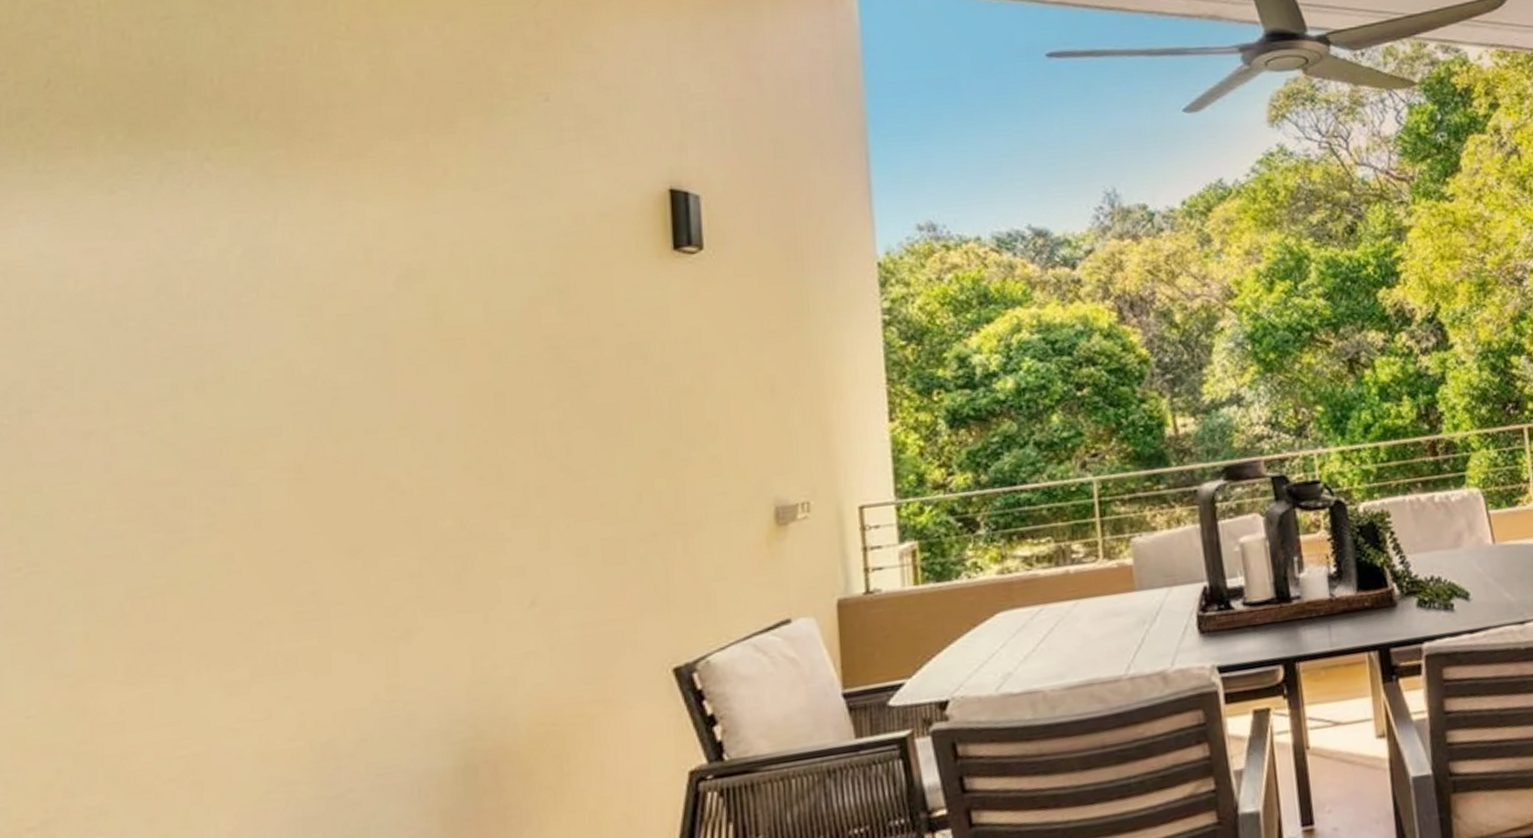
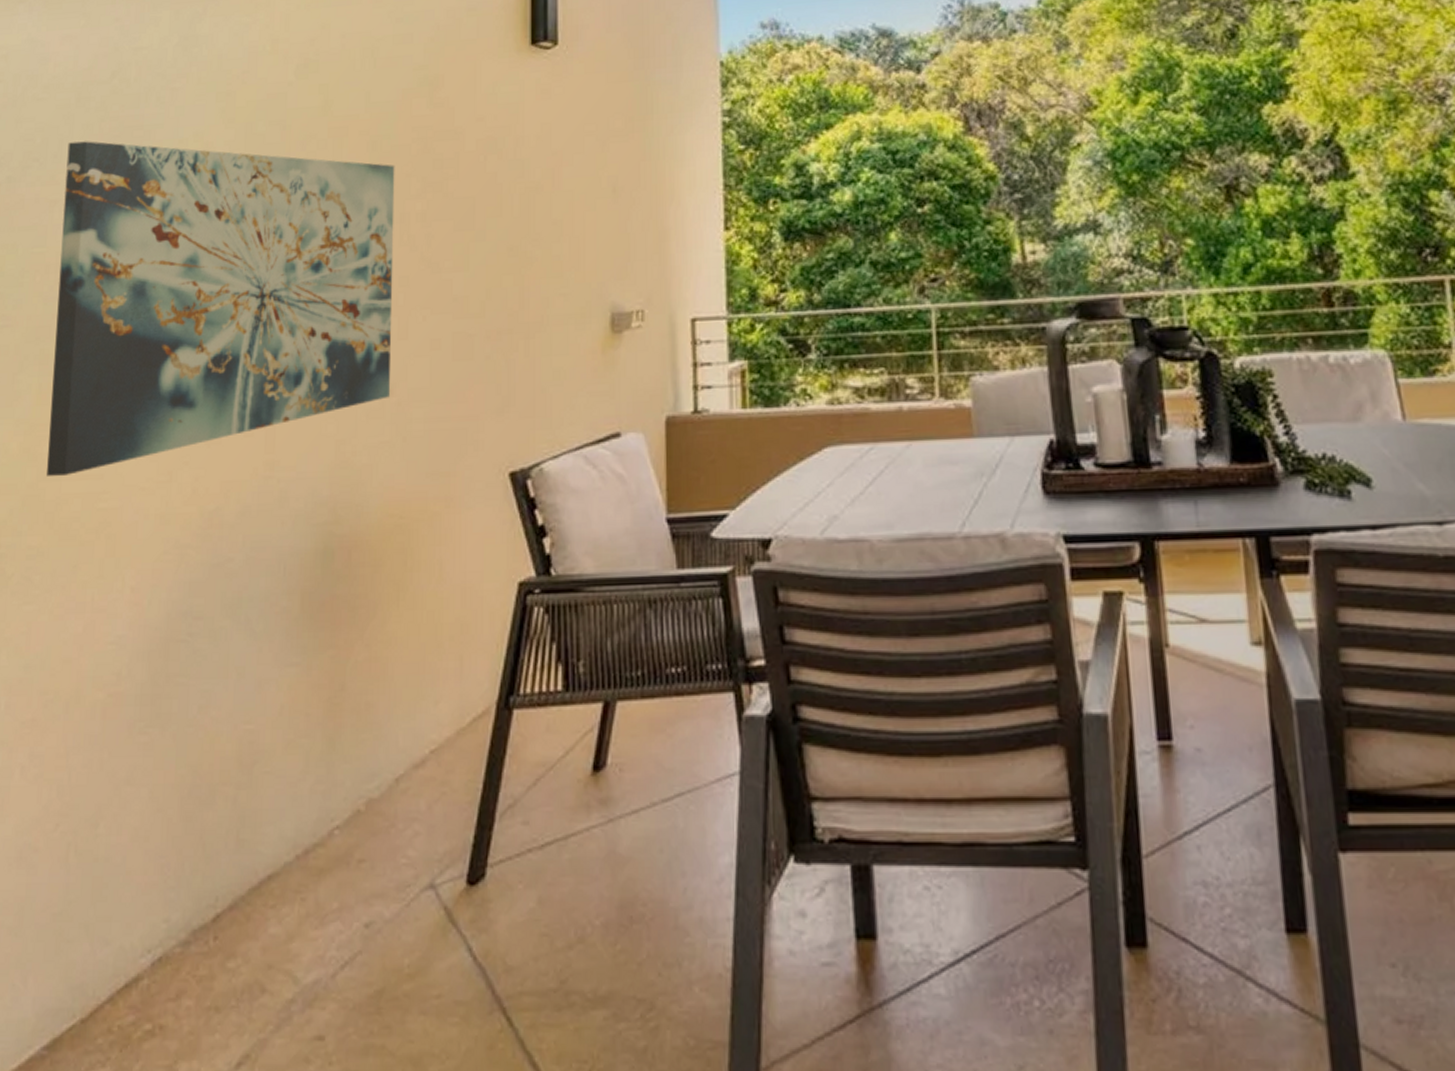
wall art: none [102,364,533,730] -> present [47,141,395,477]

